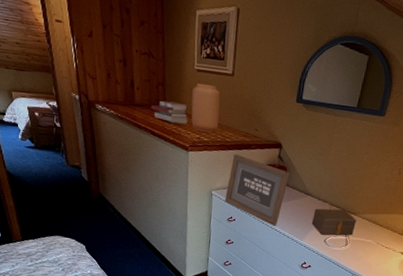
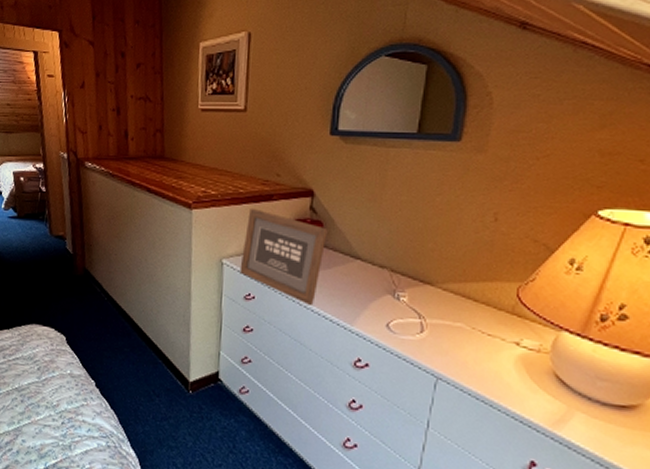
books: present [151,101,188,124] -> none [147,150,191,177]
vase: present [191,83,220,133] -> none [195,124,231,184]
jewelry box: present [312,208,357,236] -> none [366,277,434,318]

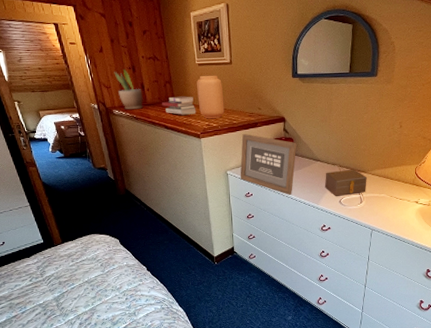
potted plant: none [93,110,125,164] -> present [114,68,144,110]
books: none [147,150,191,177] -> present [162,96,196,116]
vase: none [195,124,231,184] -> present [197,75,225,119]
jewelry box: none [366,277,434,318] -> present [325,169,367,196]

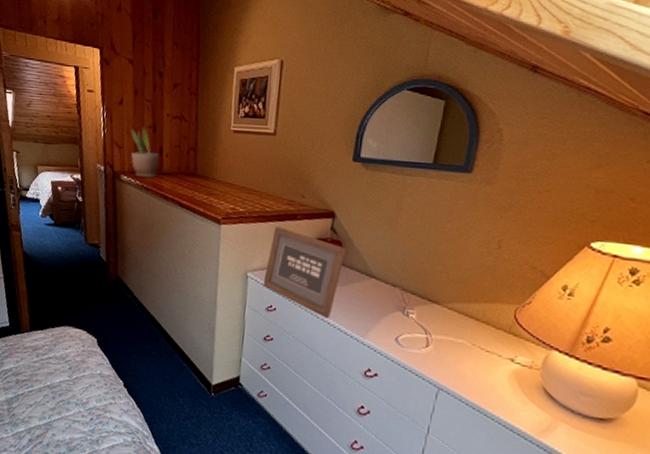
books: present [162,96,196,116] -> none [180,167,222,193]
vase: present [197,75,225,119] -> none [225,145,260,202]
jewelry box: present [325,169,367,196] -> none [378,295,440,333]

